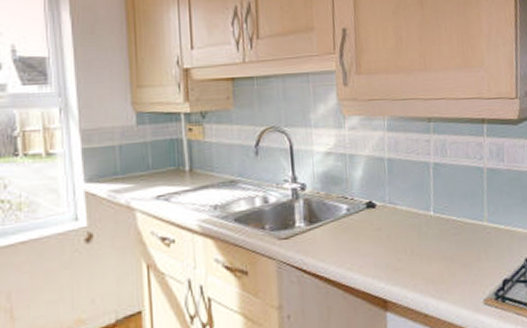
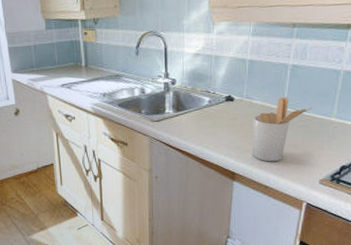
utensil holder: none [400,200,462,282] -> present [252,97,312,162]

